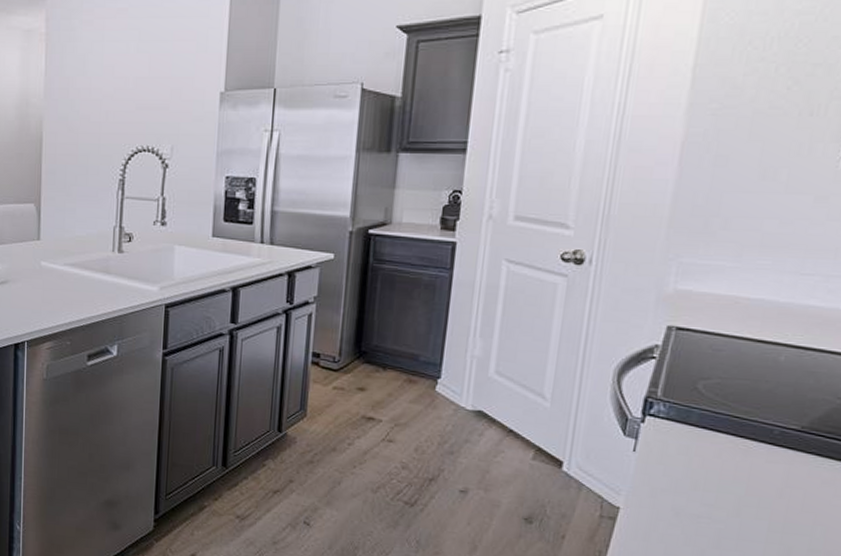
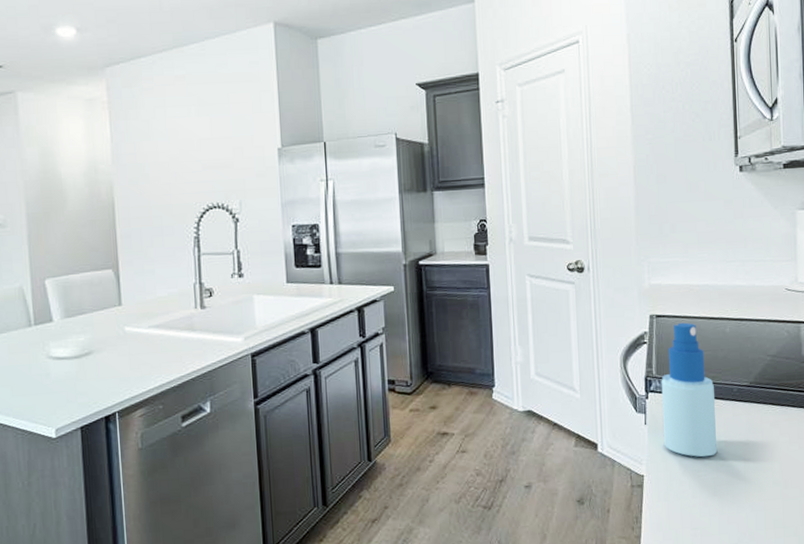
spray bottle: none [655,340,745,504] -> present [661,322,718,457]

